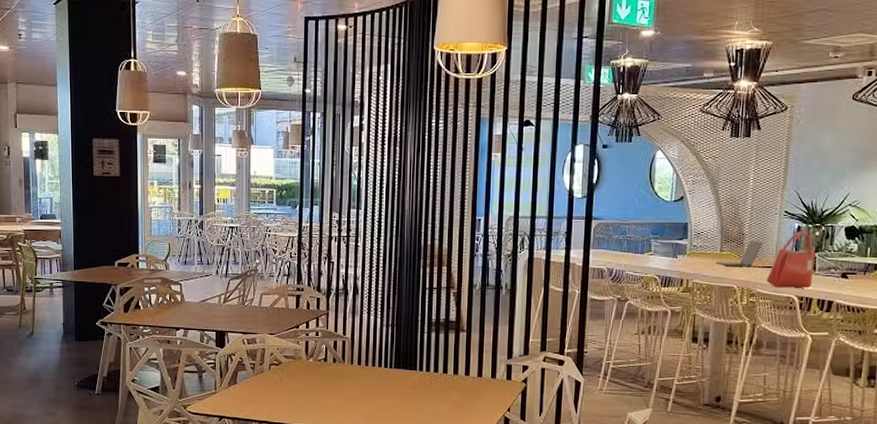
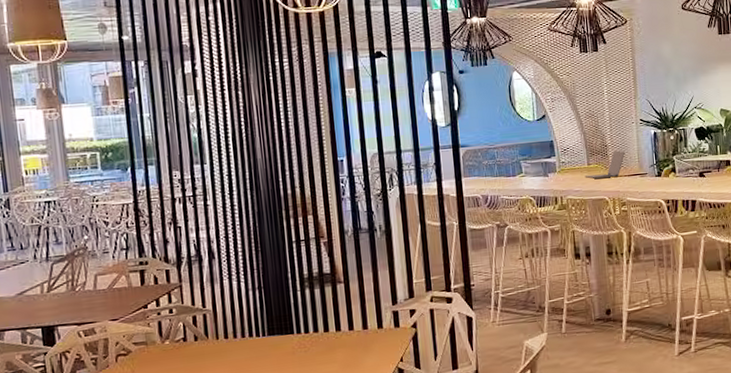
handbag: present [766,230,815,288] -> none [633,136,675,194]

